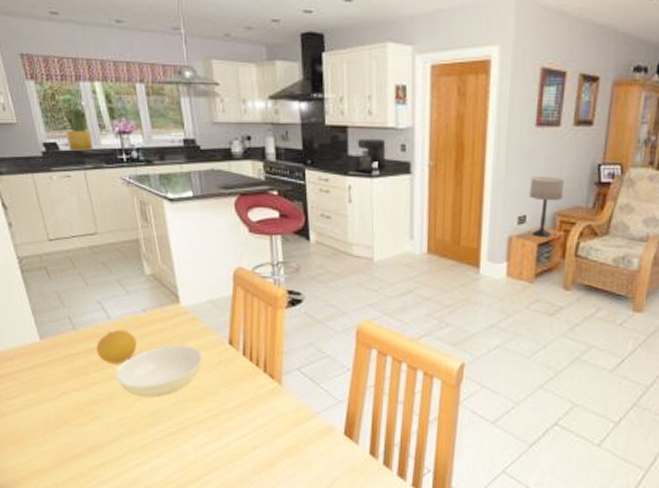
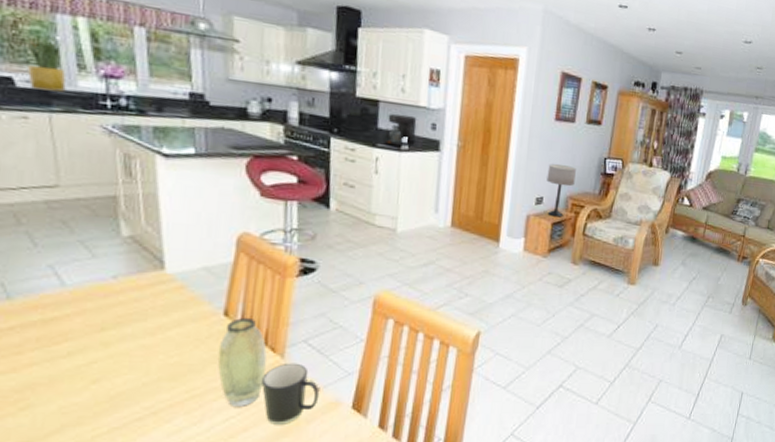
fruit: present [96,329,137,364] -> none [39,299,100,340]
bowl: present [116,344,202,397] -> none [64,316,188,378]
vase: none [227,346,267,427] -> present [217,317,267,406]
mug: none [265,389,315,446] -> present [262,363,320,425]

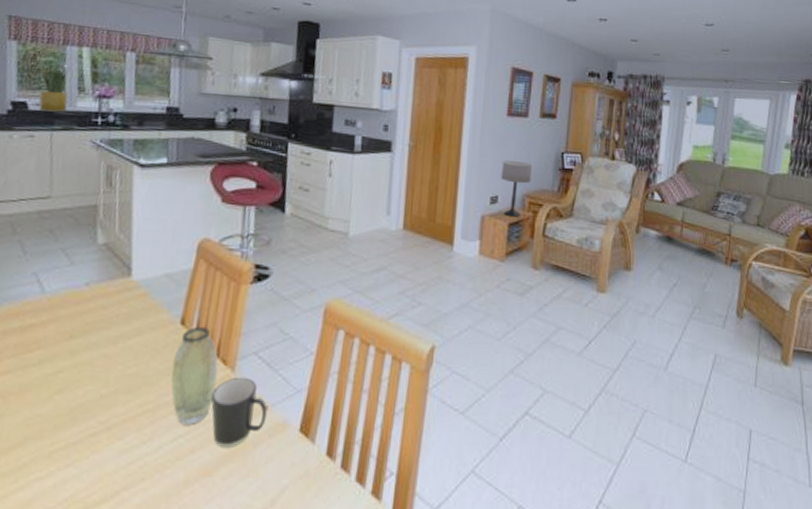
coffee maker: present [384,114,417,147] -> none [338,117,369,149]

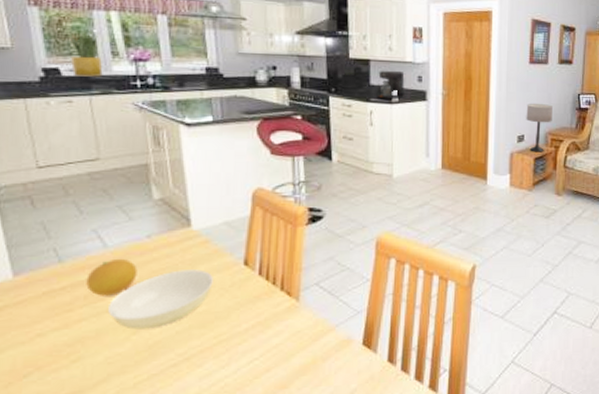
fruit: none [17,306,71,347] -> present [86,258,138,296]
bowl: none [35,324,147,389] -> present [108,269,213,330]
vase: present [170,326,219,424] -> none [240,265,283,349]
mug: present [211,377,268,447] -> none [281,305,333,364]
coffee maker: none [338,117,369,149] -> present [376,70,405,100]

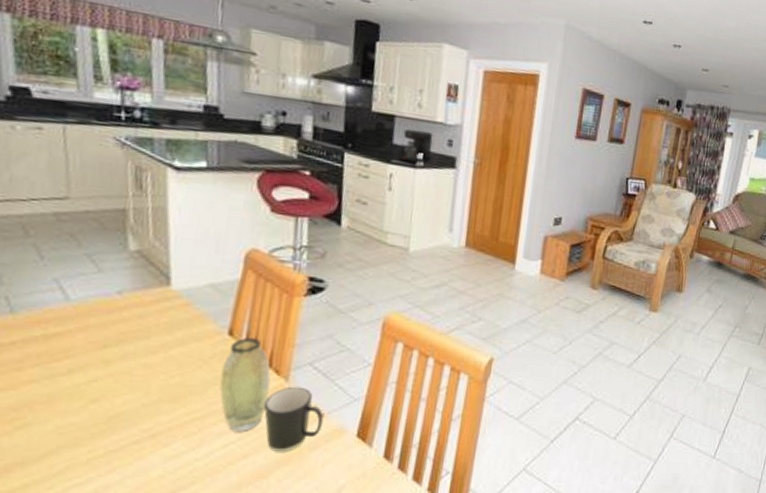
planter: present [66,29,103,77] -> none [42,45,83,104]
fruit: present [86,258,138,296] -> none [40,314,103,357]
bowl: present [108,269,213,330] -> none [64,334,191,398]
vase: none [240,265,283,349] -> present [219,337,271,431]
mug: none [281,305,333,364] -> present [264,386,324,452]
table lamp: present [526,104,552,152] -> none [566,183,597,239]

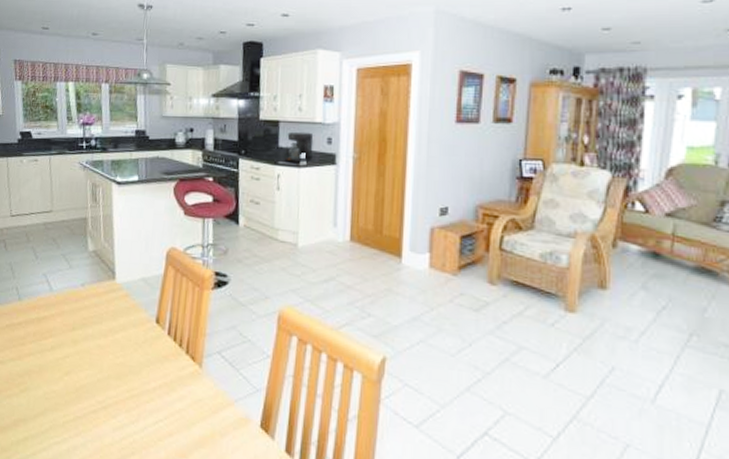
vase: present [219,337,271,431] -> none [150,325,188,411]
mug: present [264,386,324,452] -> none [184,373,232,435]

